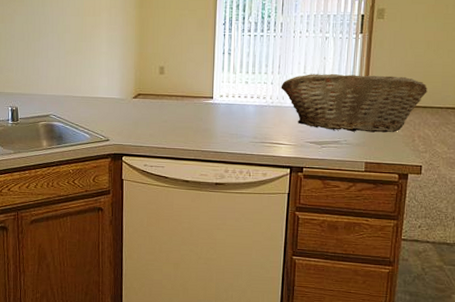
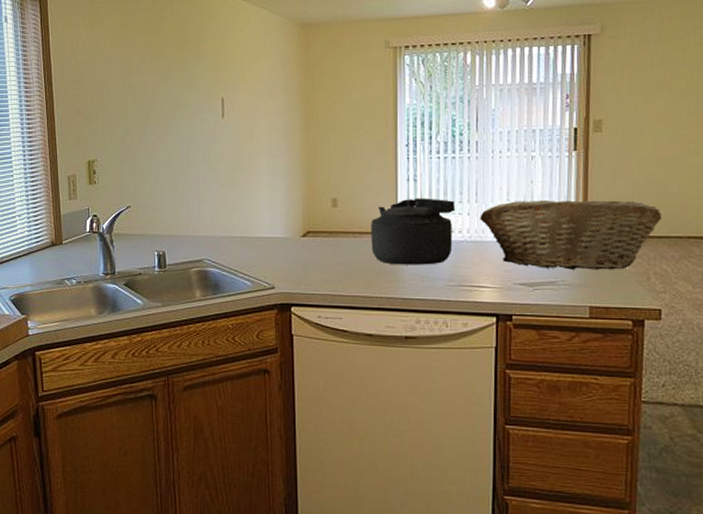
kettle: none [191,68,261,125] -> present [371,198,455,265]

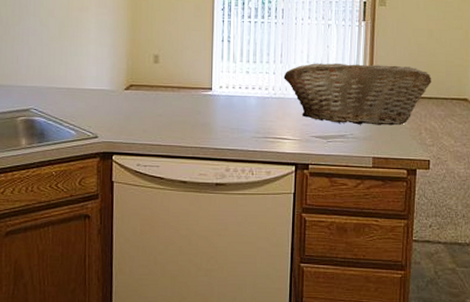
kettle: present [371,198,455,265] -> none [188,57,262,118]

